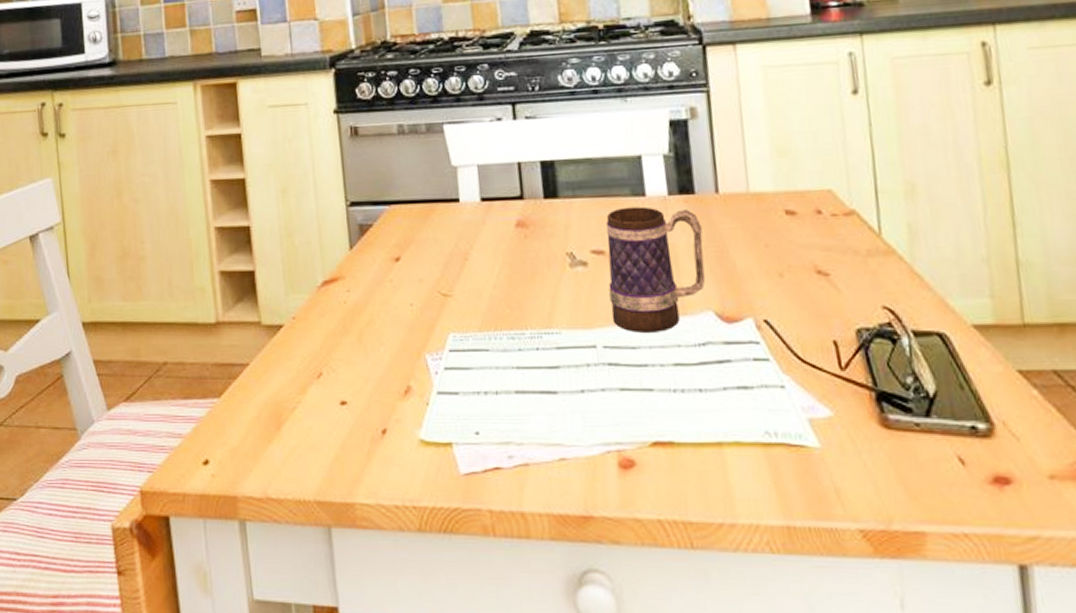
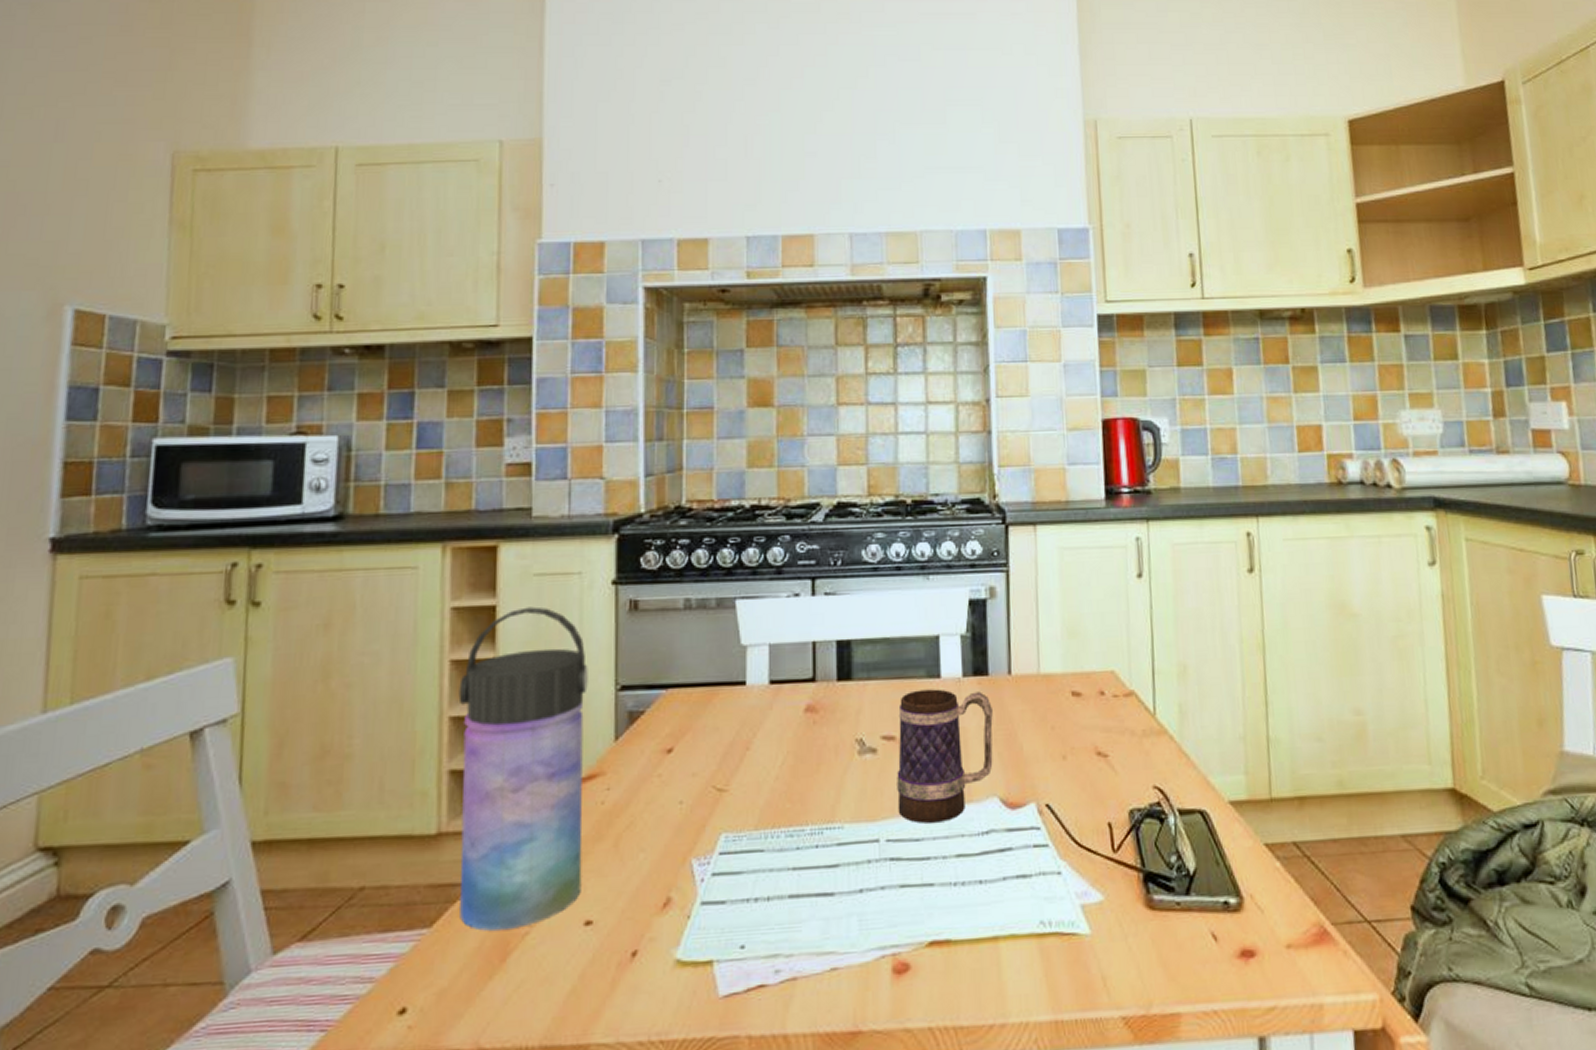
water bottle: none [219,134,335,405] -> present [458,606,588,932]

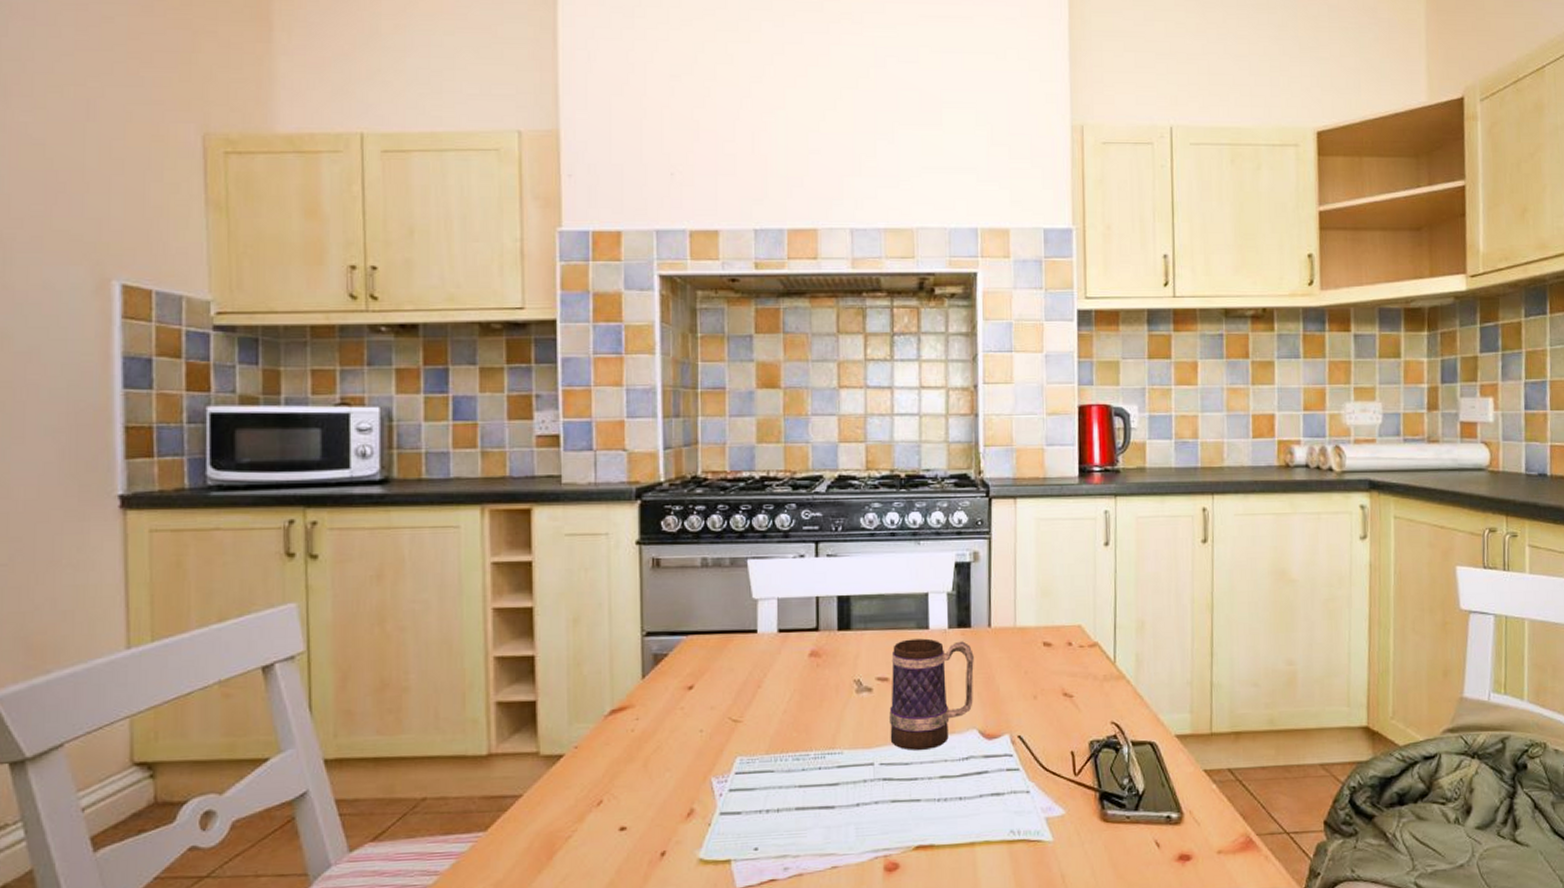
water bottle: present [458,606,588,932] -> none [501,563,617,836]

